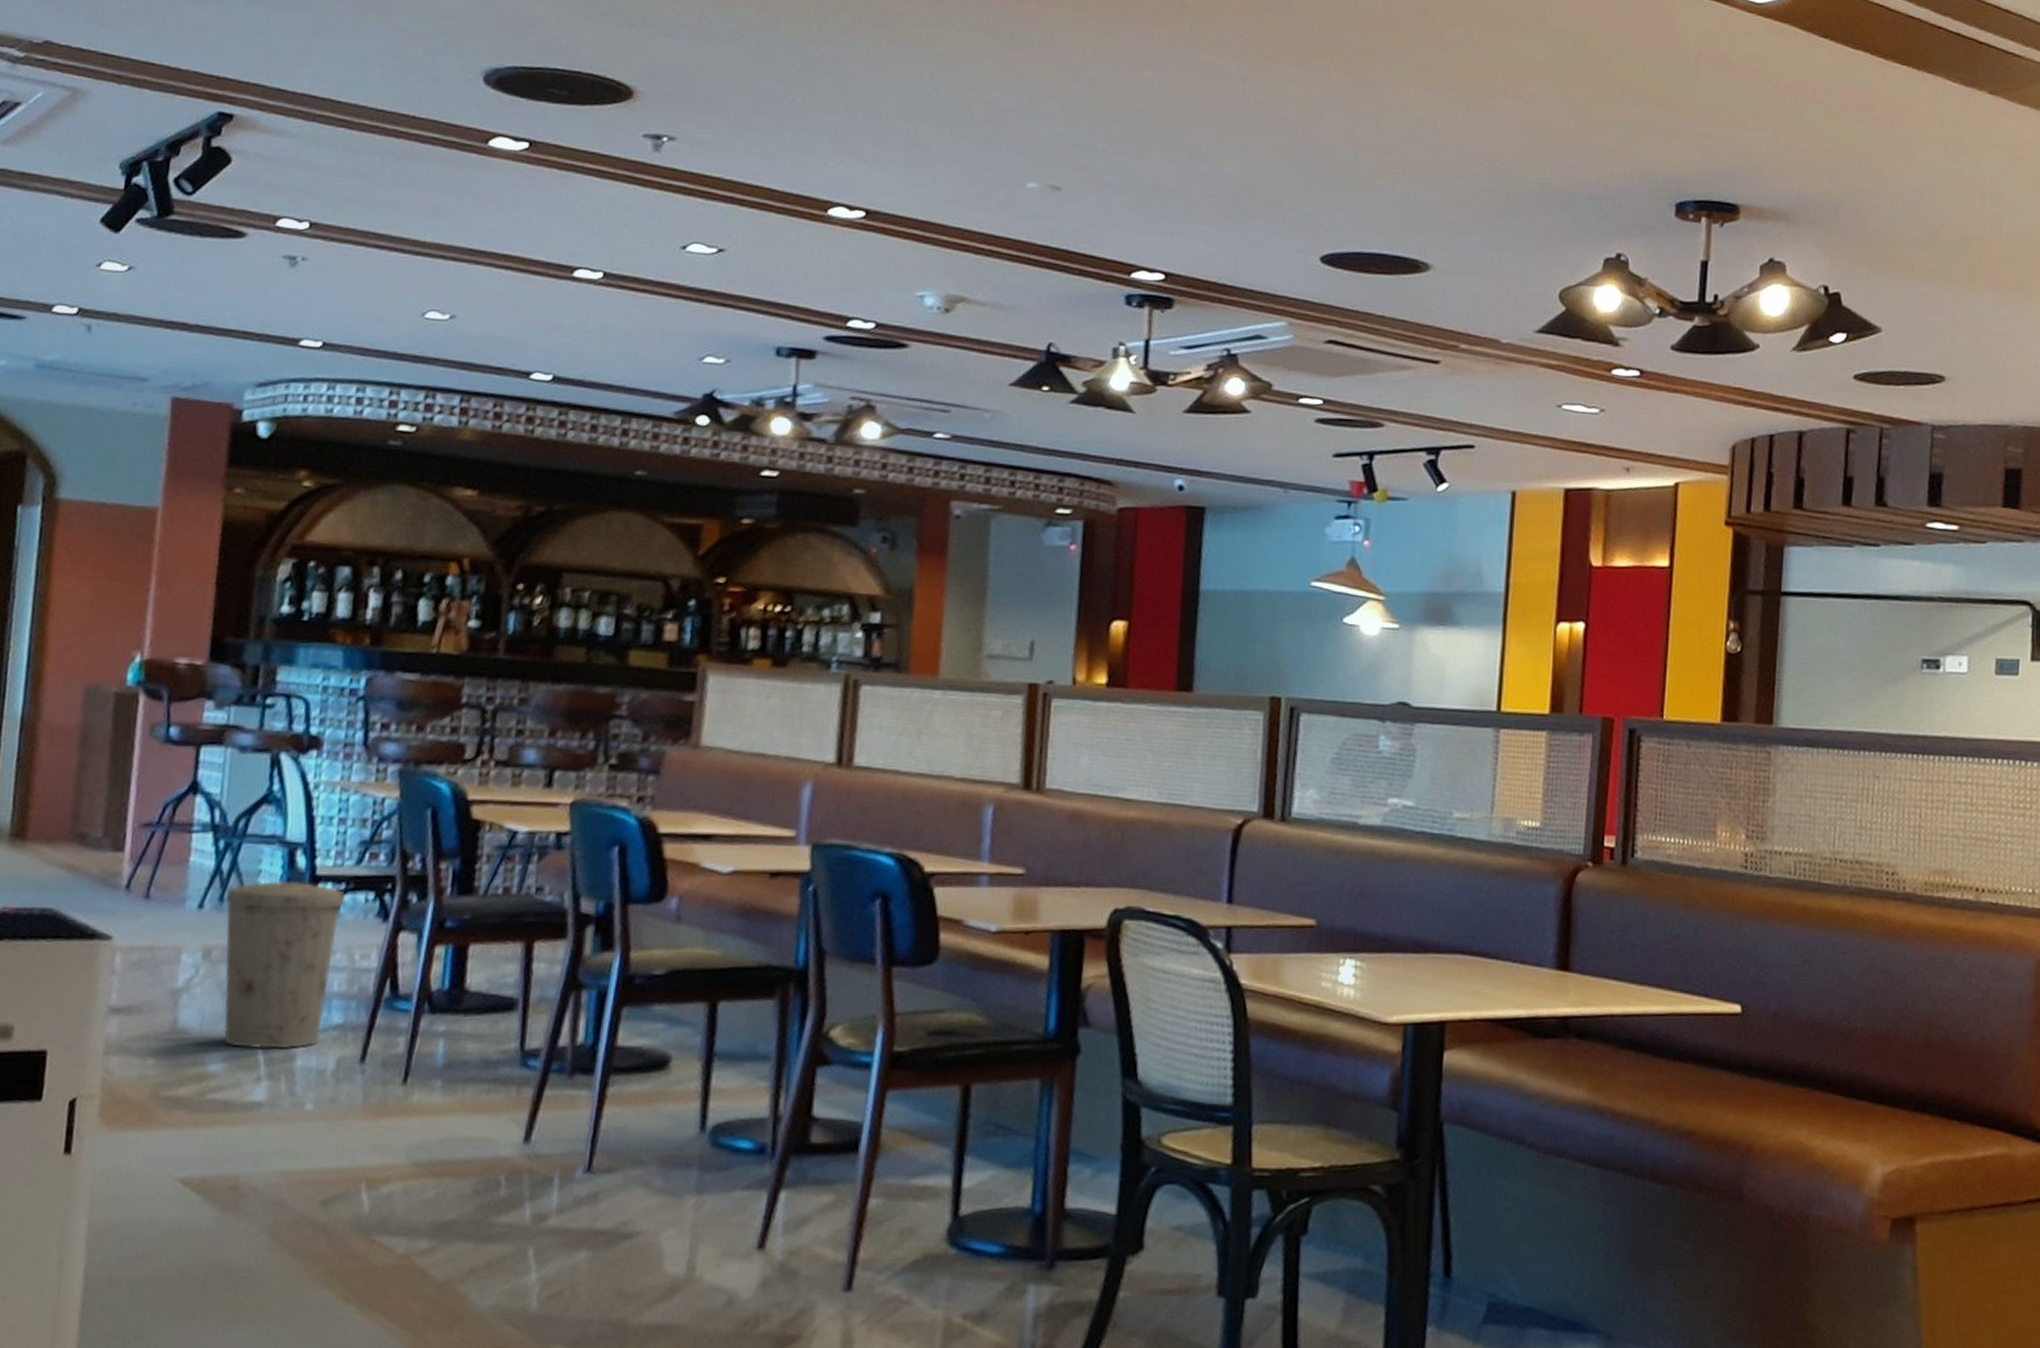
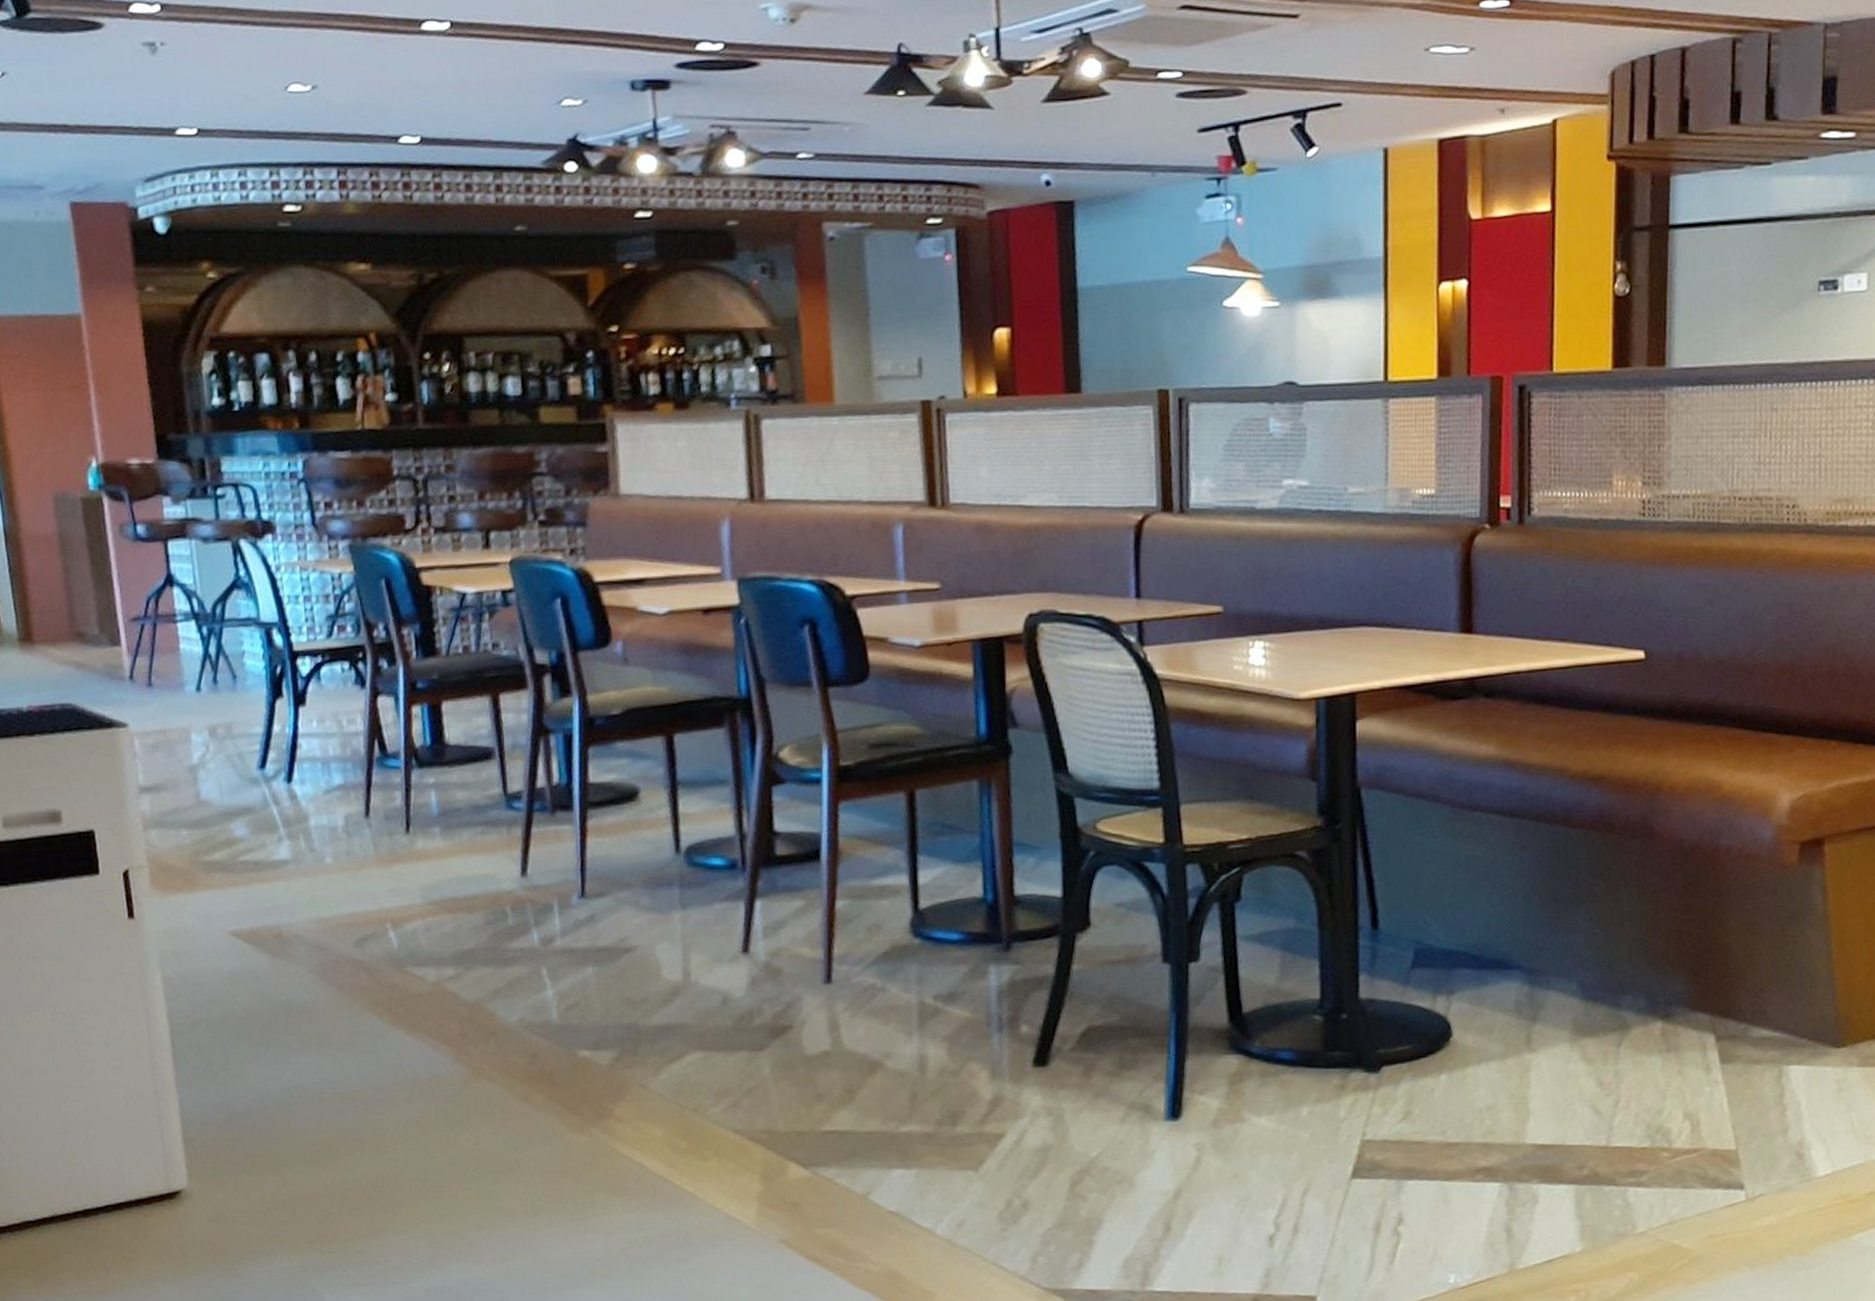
trash can: present [224,881,346,1049] -> none [218,659,326,813]

